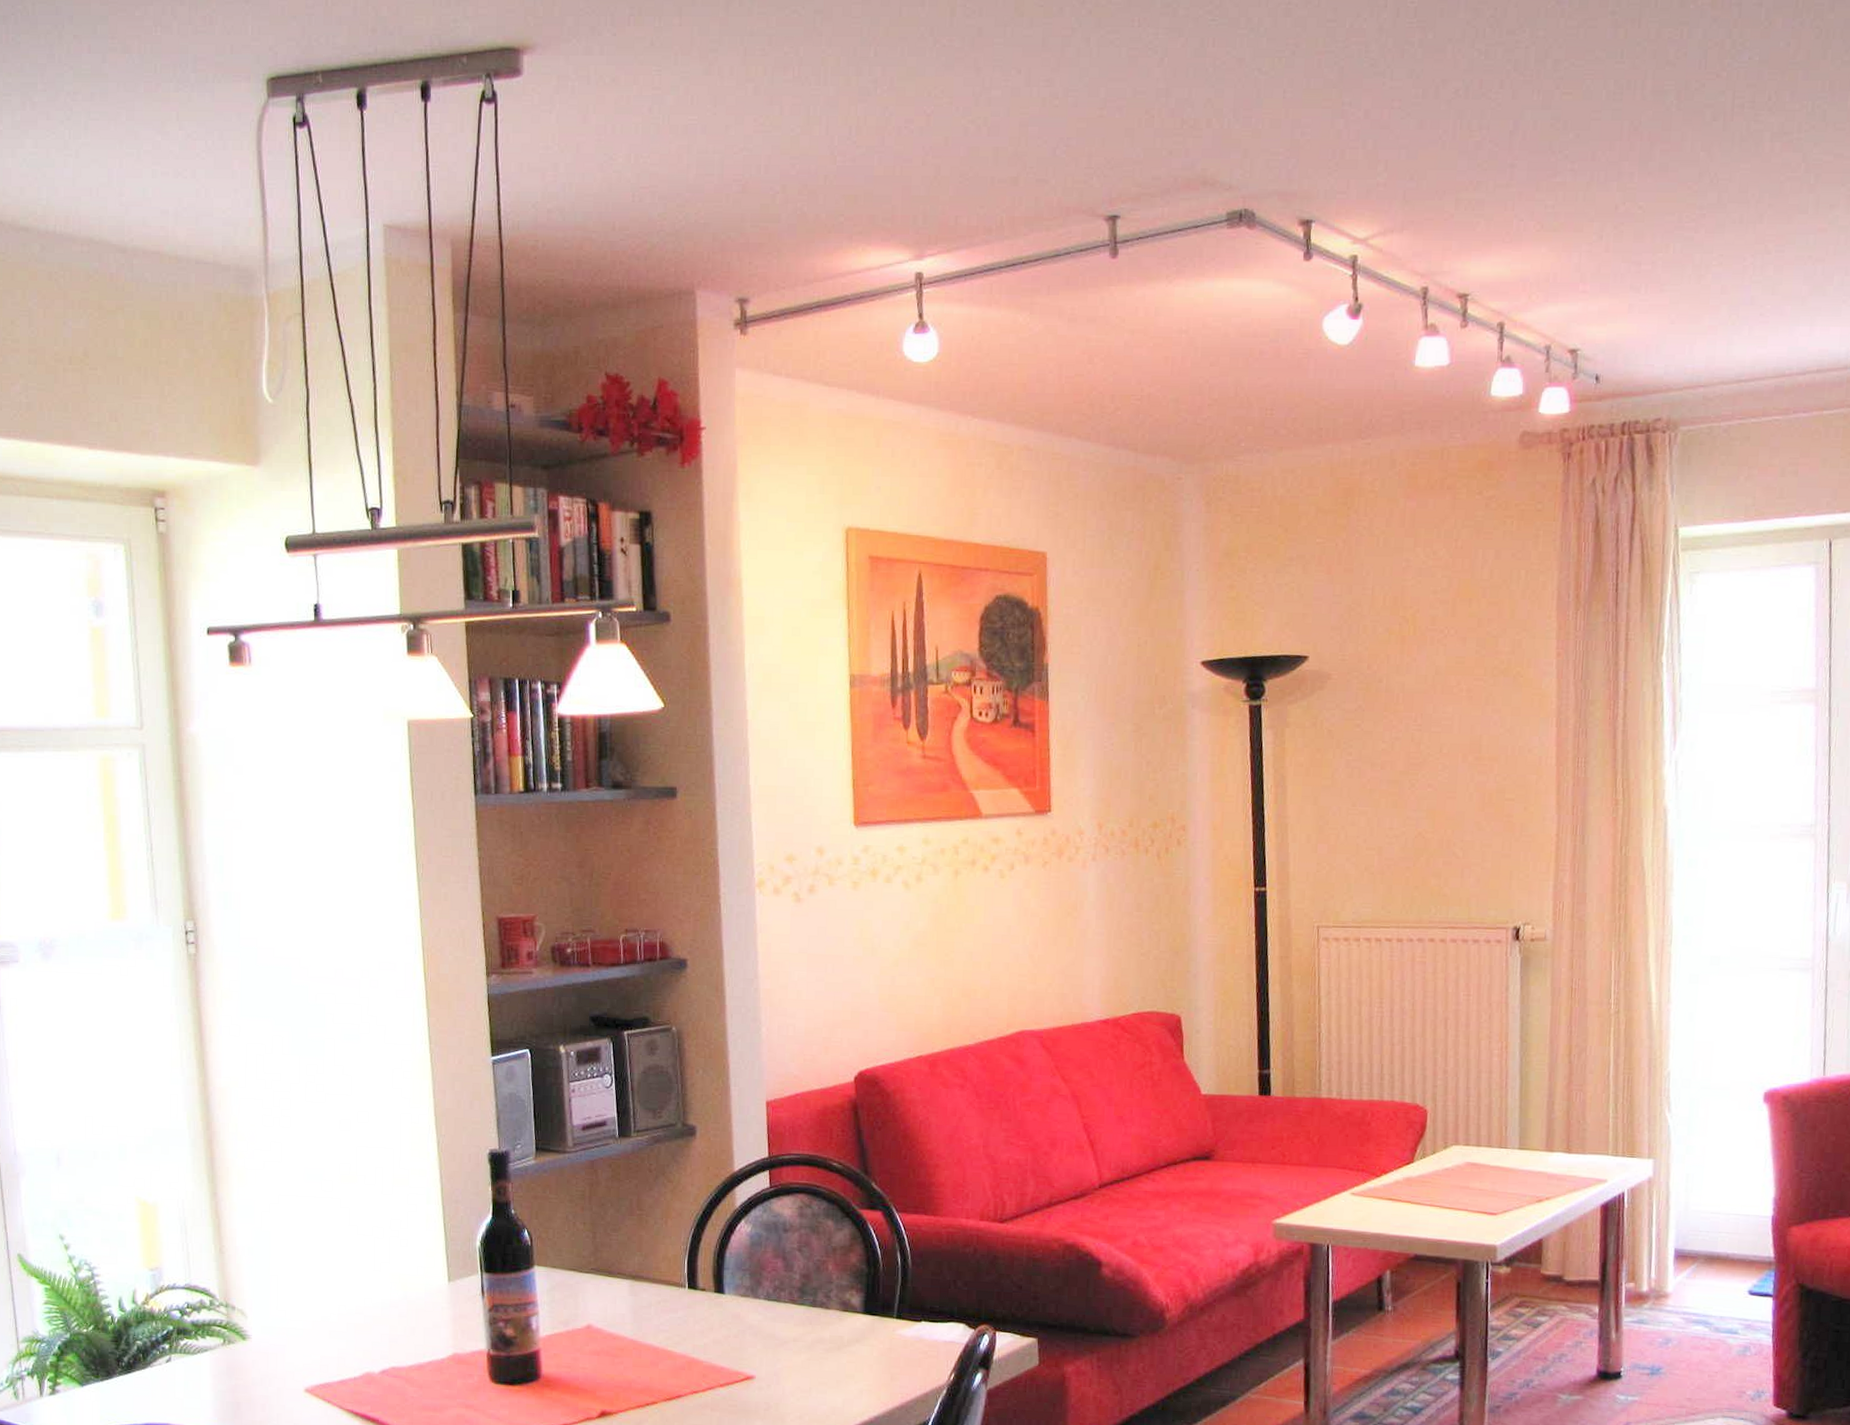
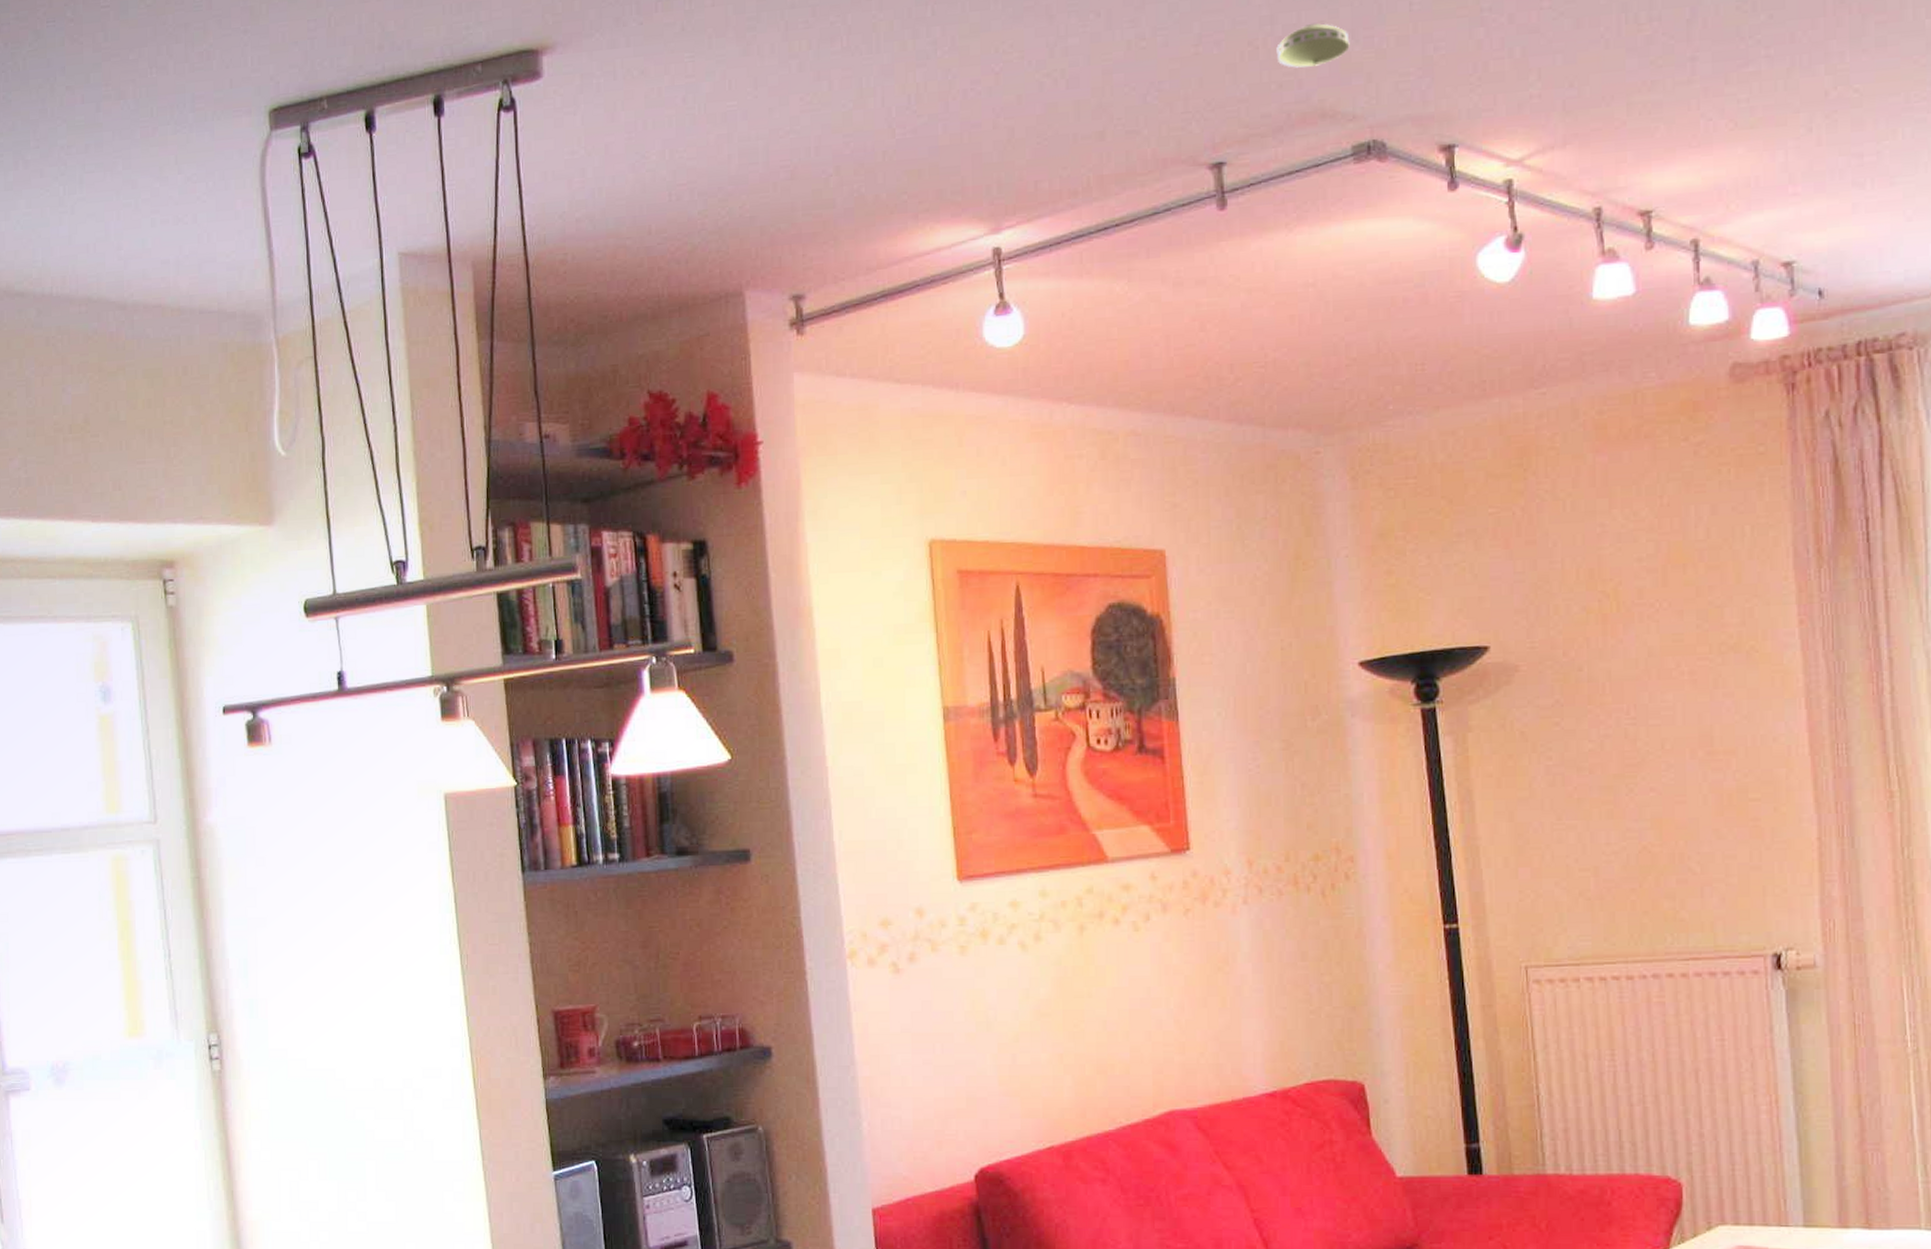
smoke detector: none [1169,99,1231,138] -> present [1276,23,1350,68]

